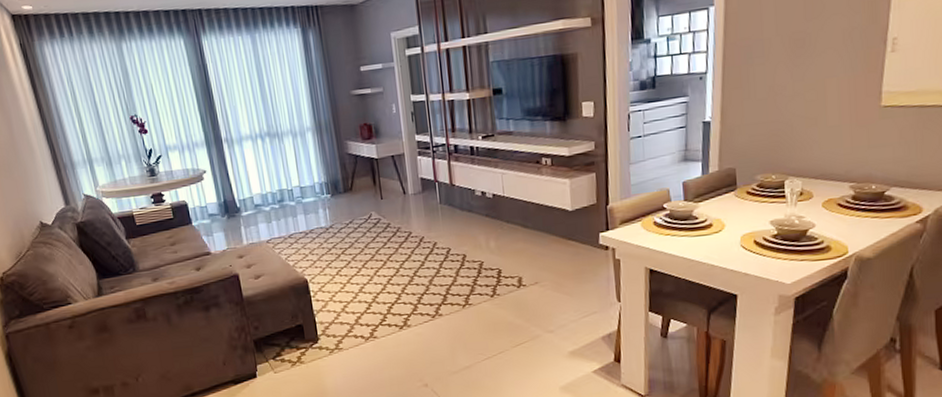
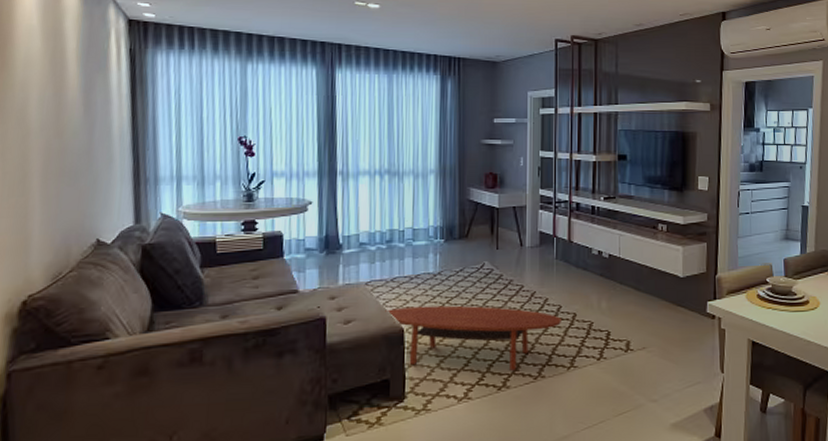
coffee table: none [288,254,452,311] -> present [385,305,561,371]

